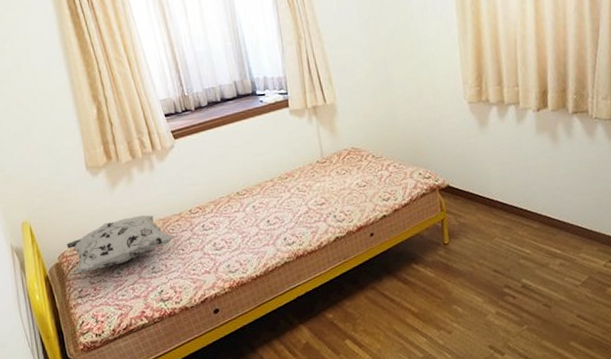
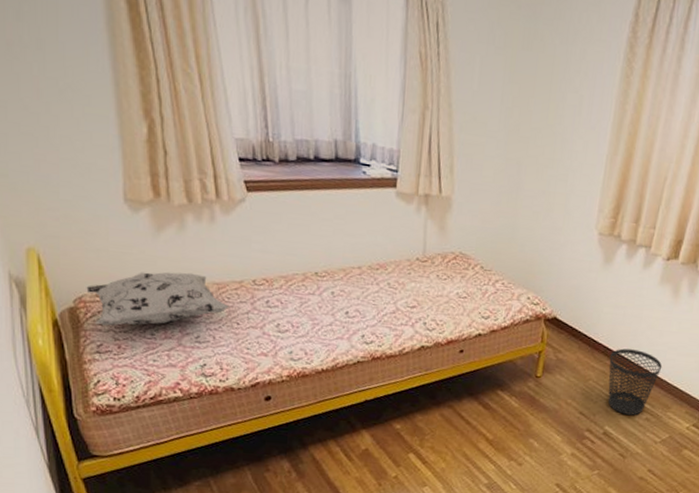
wastebasket: none [508,199,562,264] -> present [608,348,663,415]

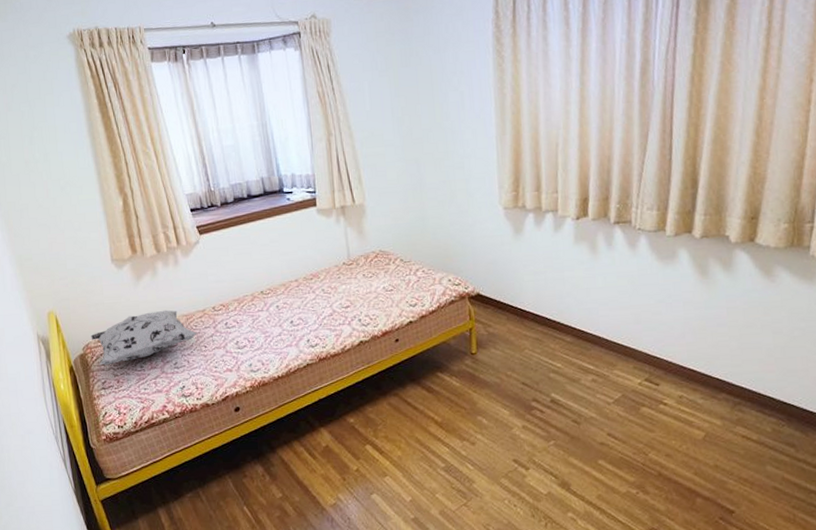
wastebasket: present [608,348,663,415] -> none [540,311,597,379]

